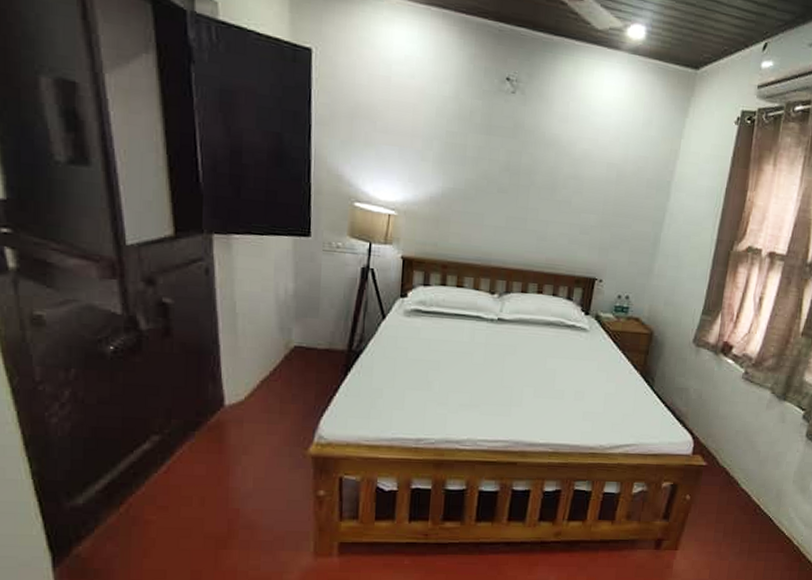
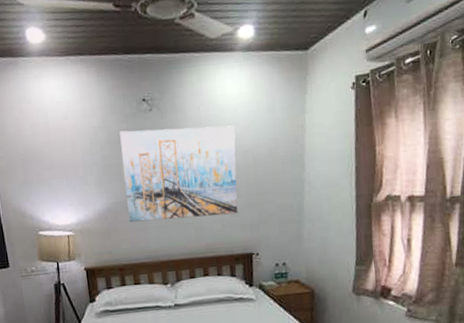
wall art: none [464,108,603,231] -> present [119,125,238,223]

